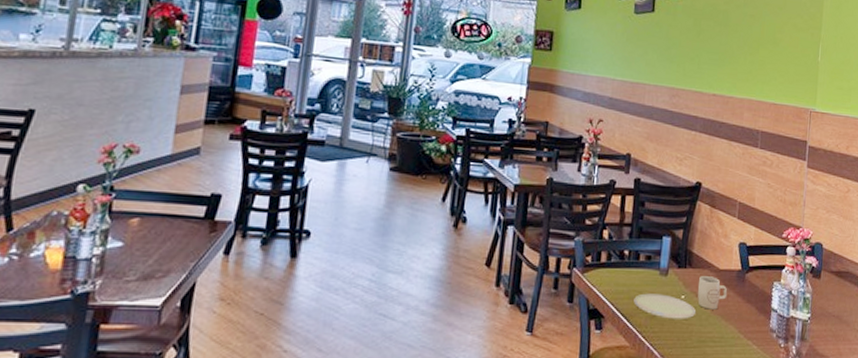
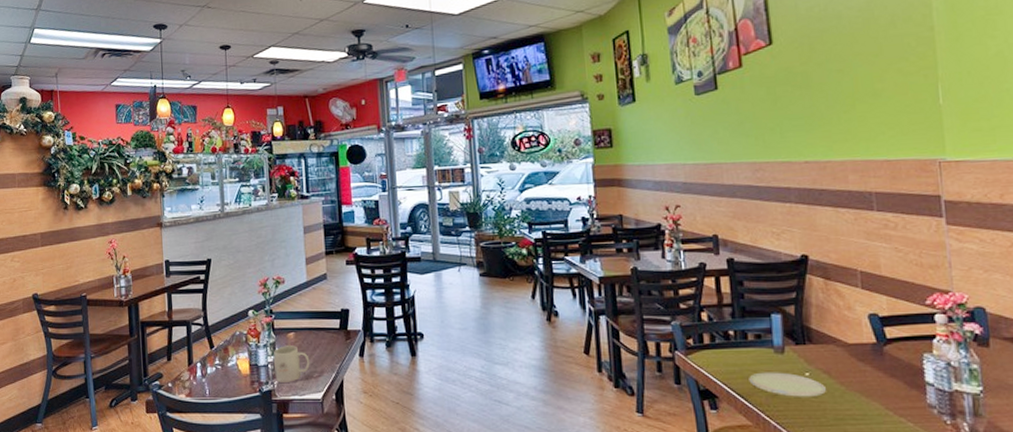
mug: none [99,234,155,284] -> present [273,345,310,384]
mug: present [697,276,728,310] -> none [823,351,864,386]

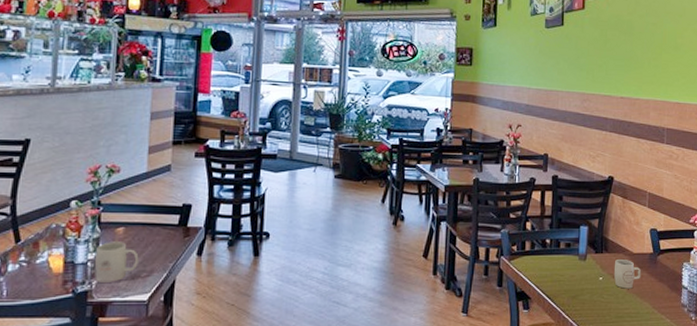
plate: present [749,372,827,398] -> none [556,276,614,299]
mug: none [823,351,864,386] -> present [613,260,642,289]

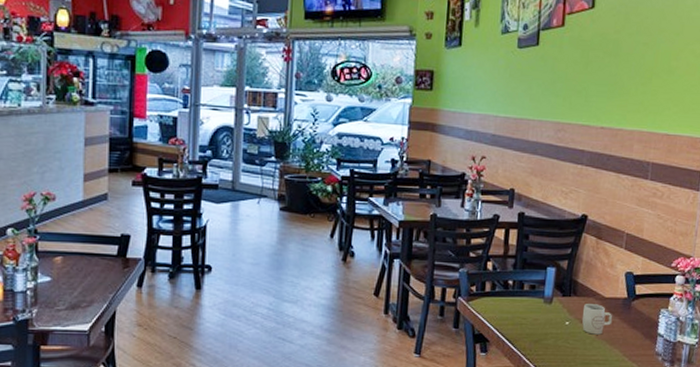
mug: present [94,242,139,284] -> none [33,271,78,313]

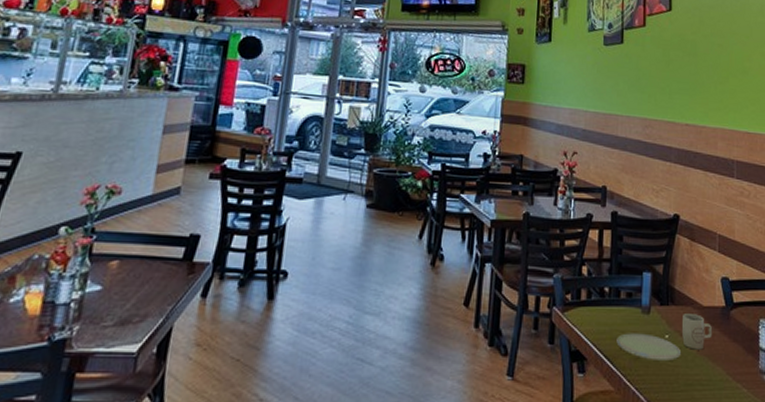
plate: none [518,320,581,344] -> present [616,333,682,362]

